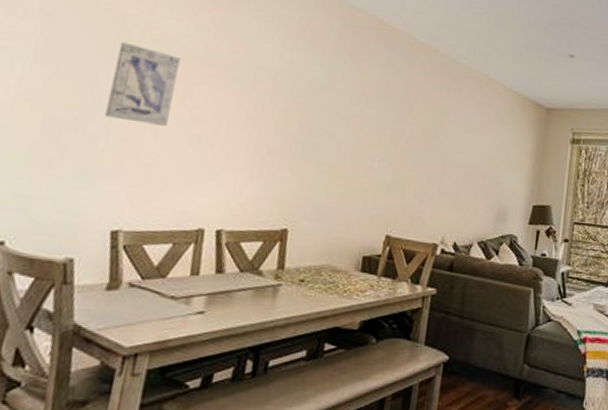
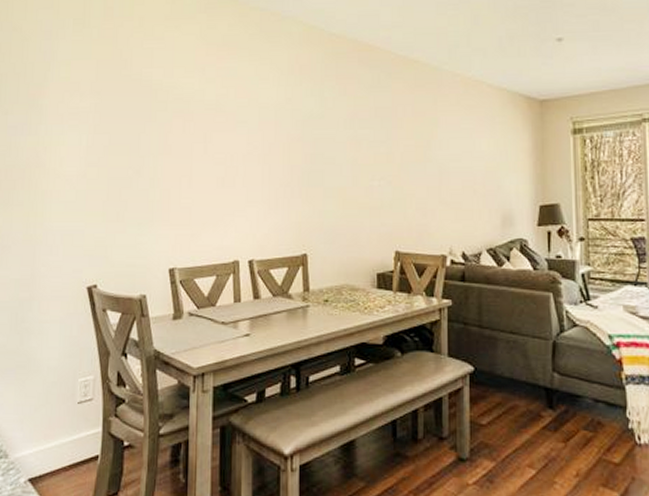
wall art: present [105,42,180,126] -> none [150,105,198,173]

